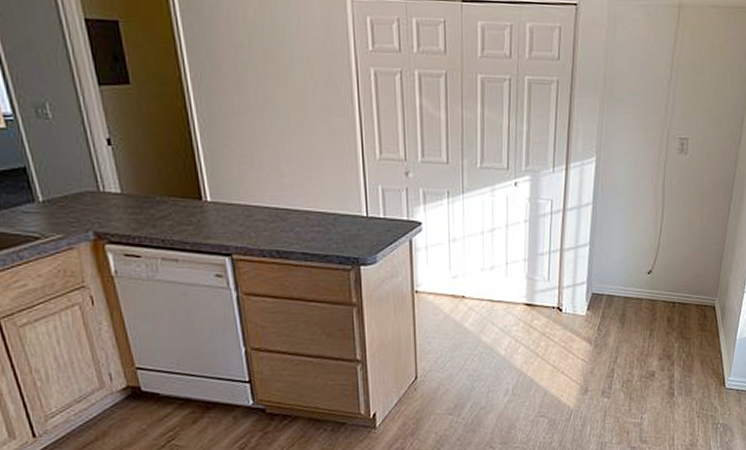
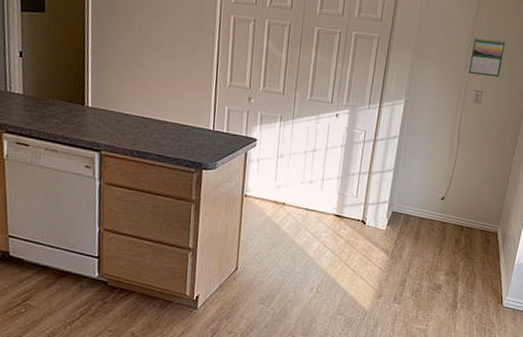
calendar: none [670,71,713,120] -> present [468,38,506,78]

